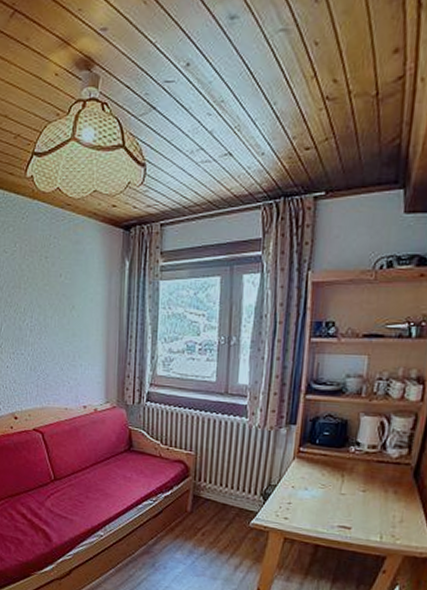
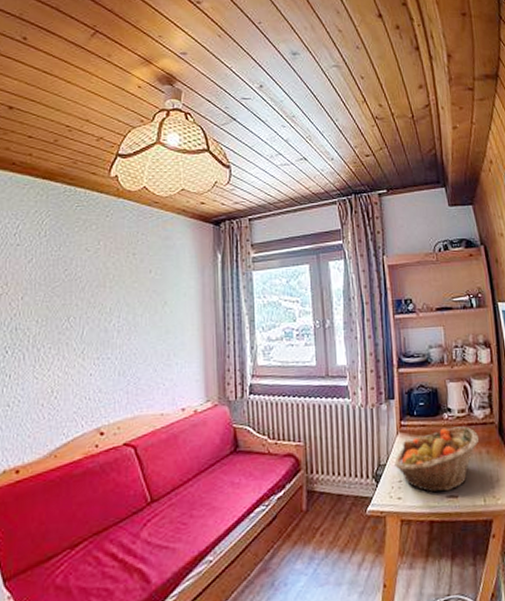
fruit basket: none [286,460,389,522] -> present [394,426,480,493]

